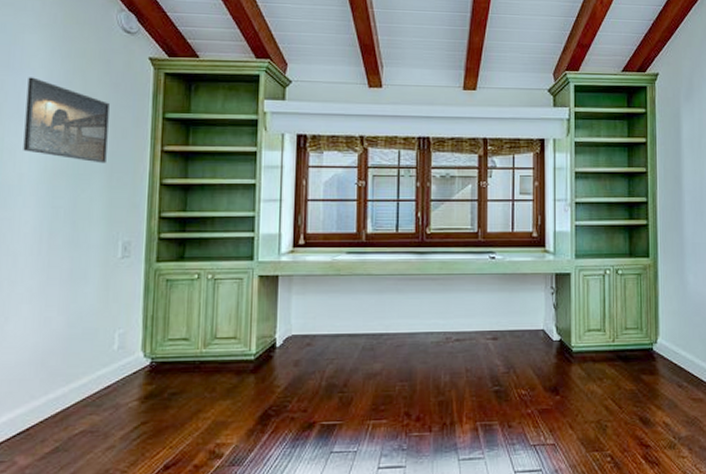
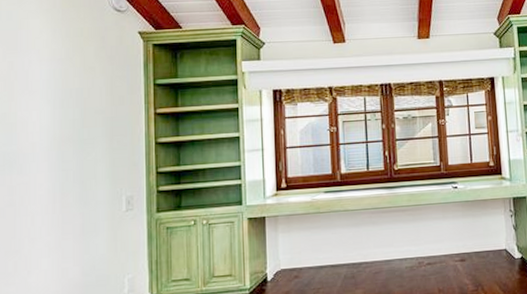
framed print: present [23,77,110,164] -> none [34,57,107,129]

